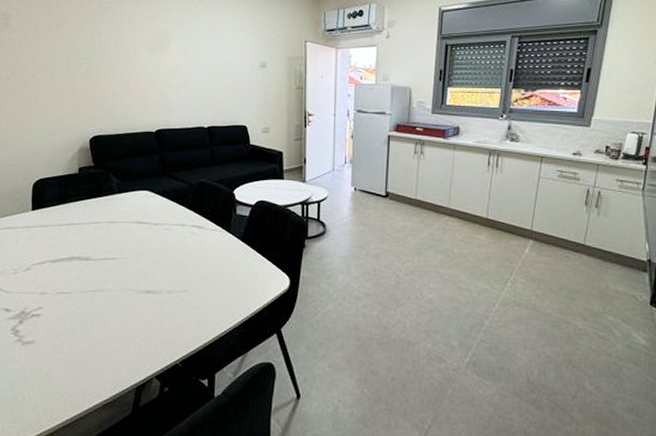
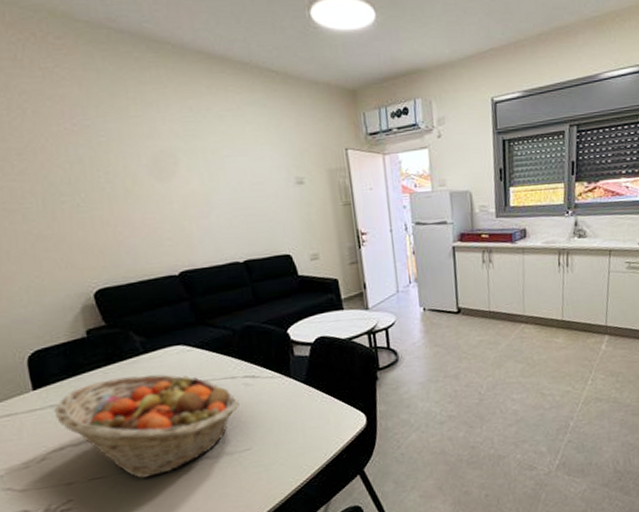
fruit basket: none [43,211,185,300] -> present [54,374,239,479]

